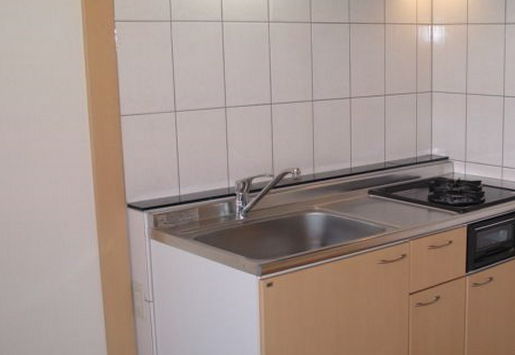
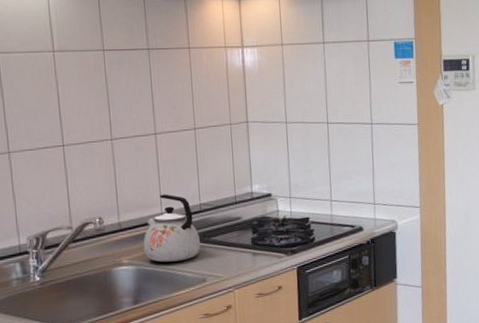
kettle: none [333,151,383,211] -> present [143,194,201,262]

